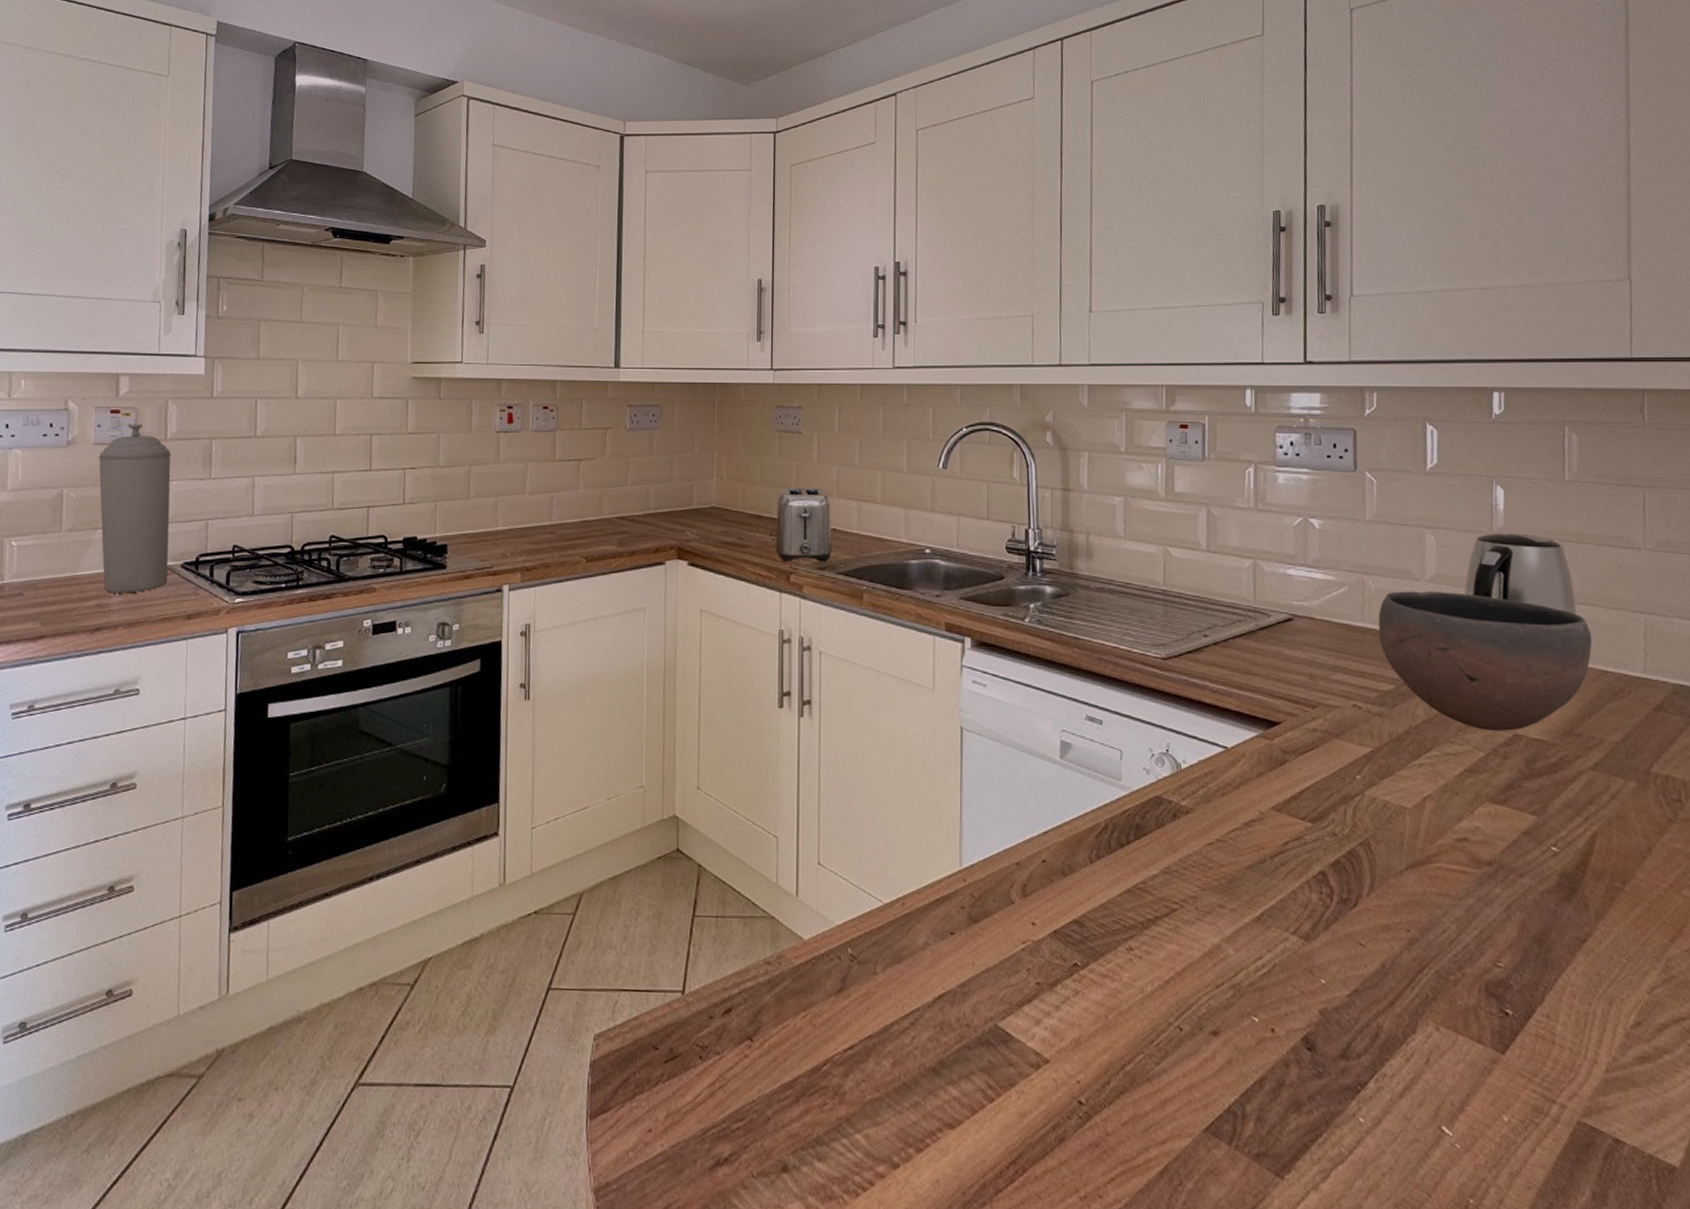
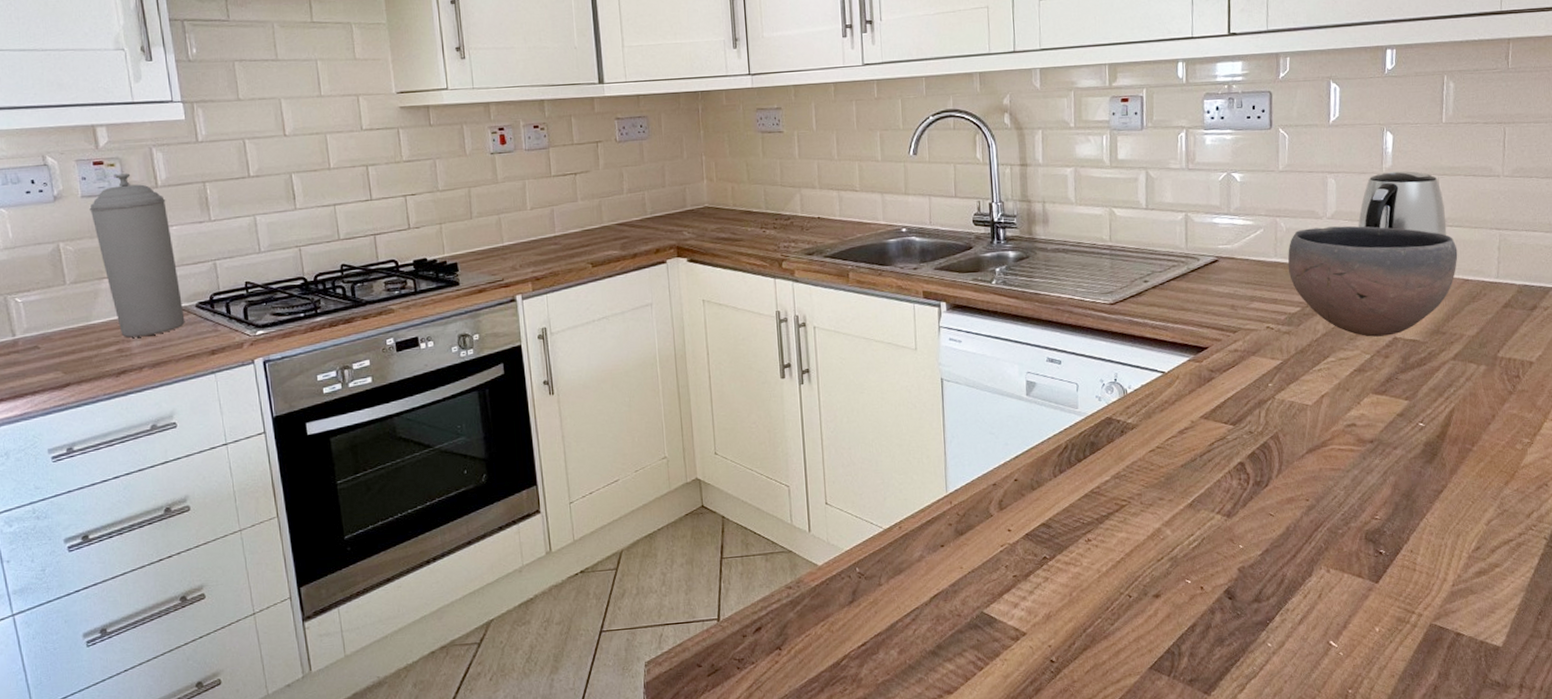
toaster: present [775,487,832,563] -> none [765,181,819,252]

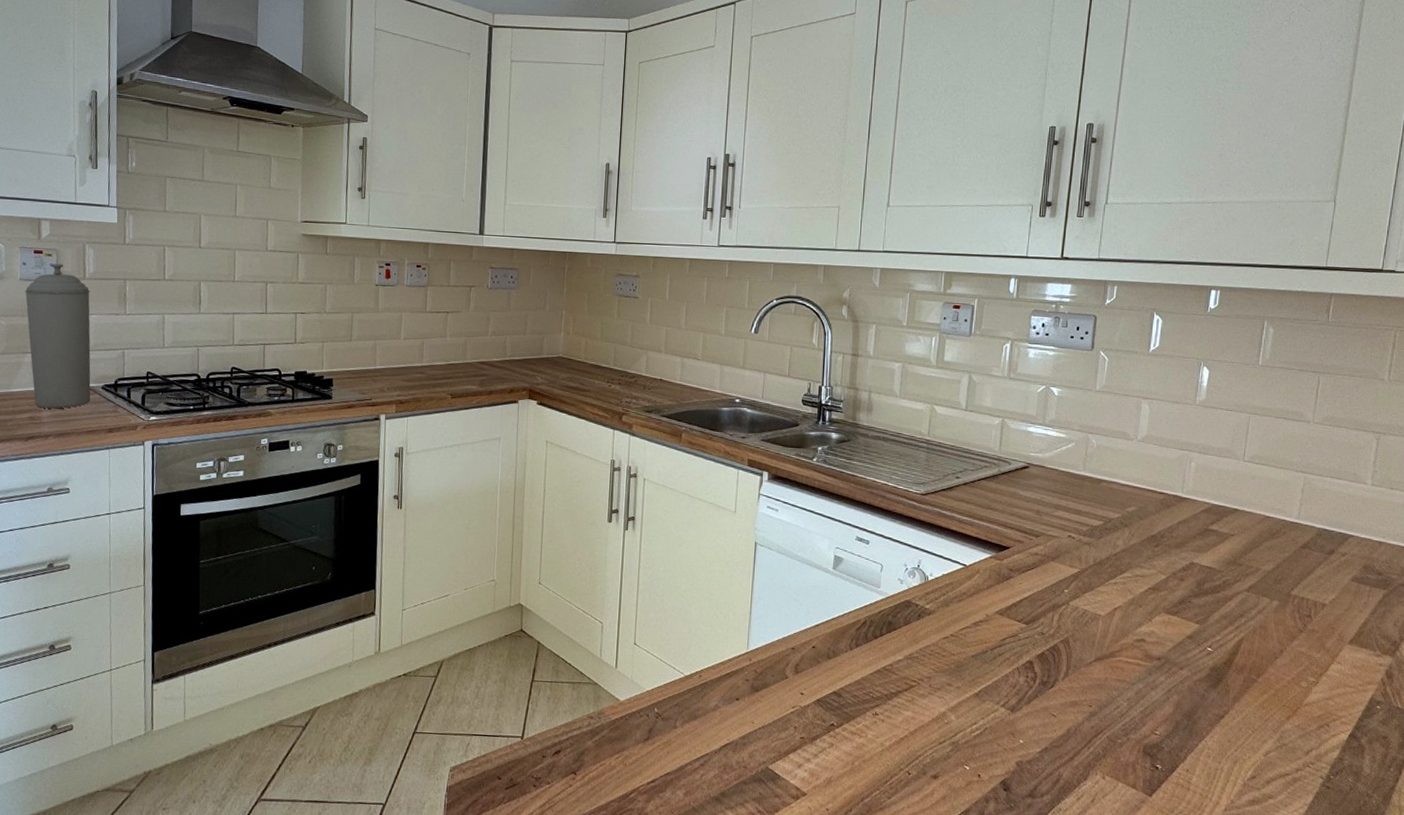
bowl: present [1287,226,1458,337] -> none [1095,448,1262,560]
kettle: present [1358,171,1447,236] -> none [1166,404,1253,472]

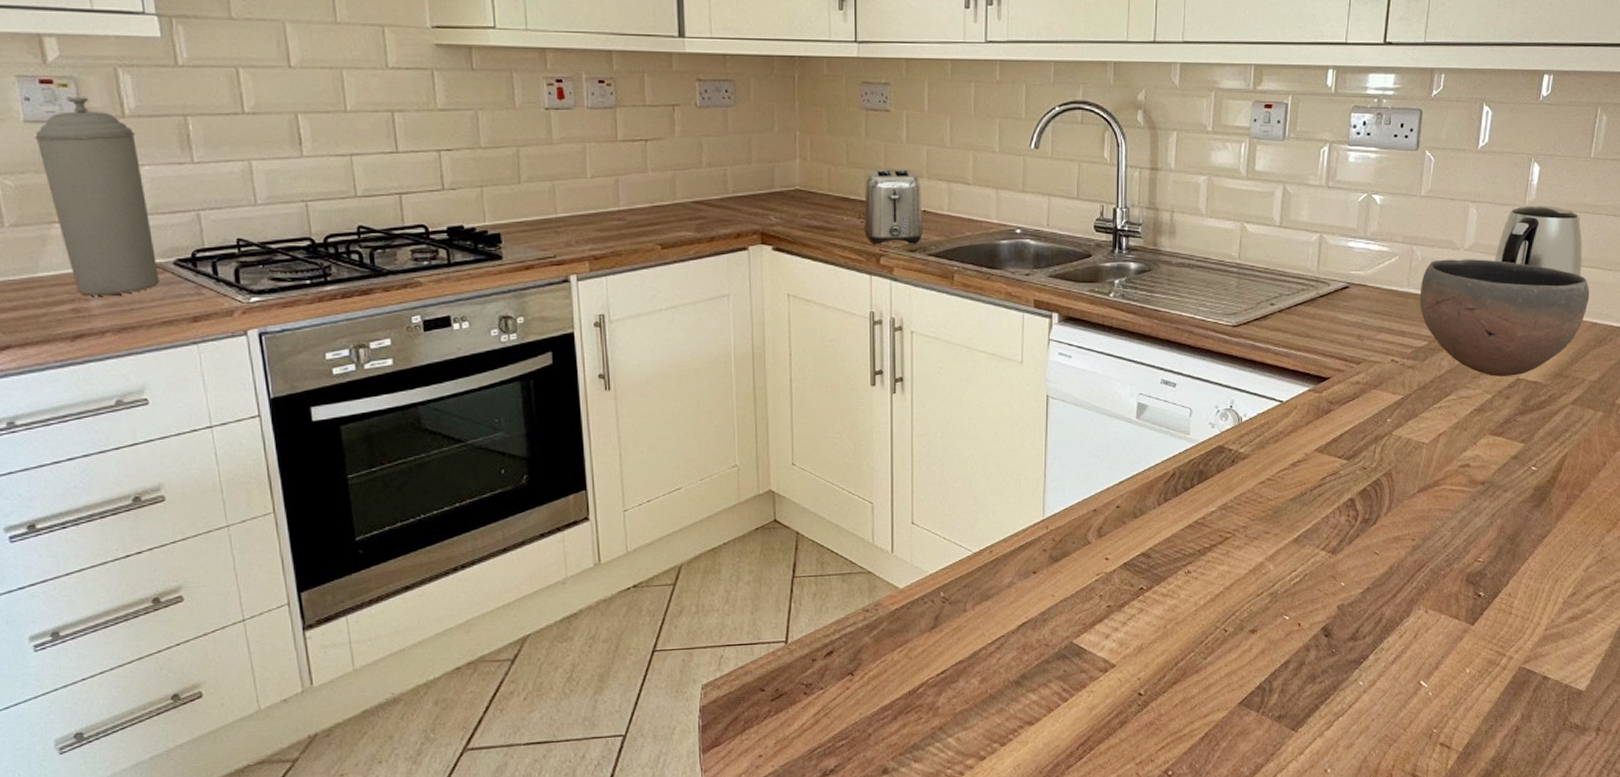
toaster: none [611,343,659,406] -> present [864,169,923,245]
bowl: none [1095,448,1262,560] -> present [1419,259,1590,377]
kettle: none [1166,404,1253,472] -> present [1494,206,1583,276]

